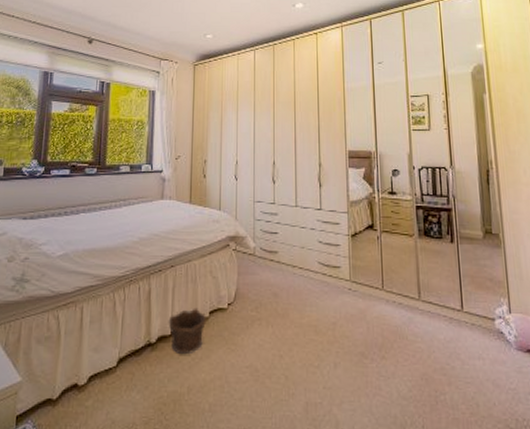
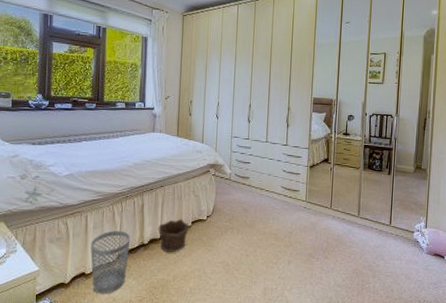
wastebasket: none [85,326,135,414] -> present [90,231,131,294]

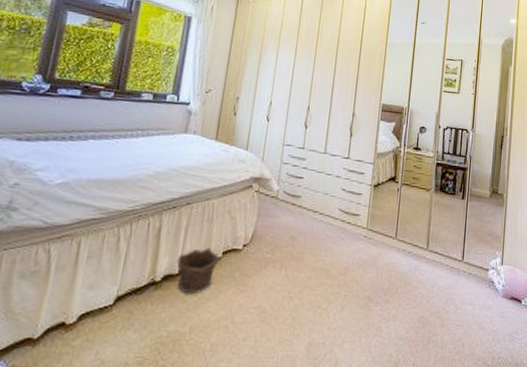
wastebasket: present [90,231,131,294] -> none [73,262,139,354]

